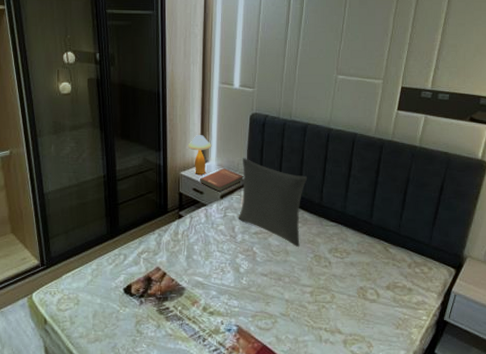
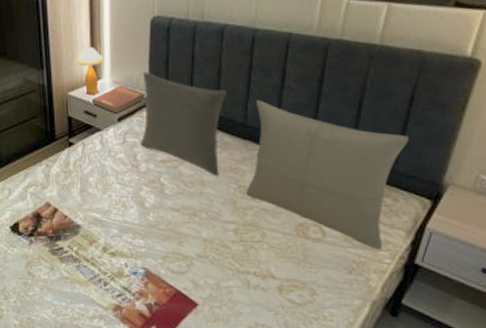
pillow: none [321,185,439,310] -> present [247,100,408,251]

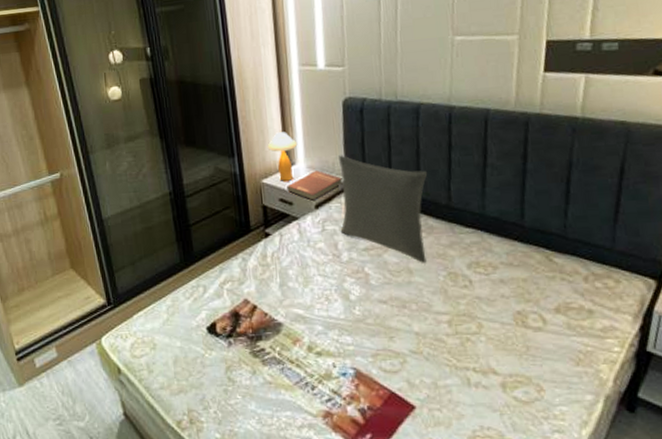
pillow: present [247,100,408,251] -> none [457,180,624,338]

